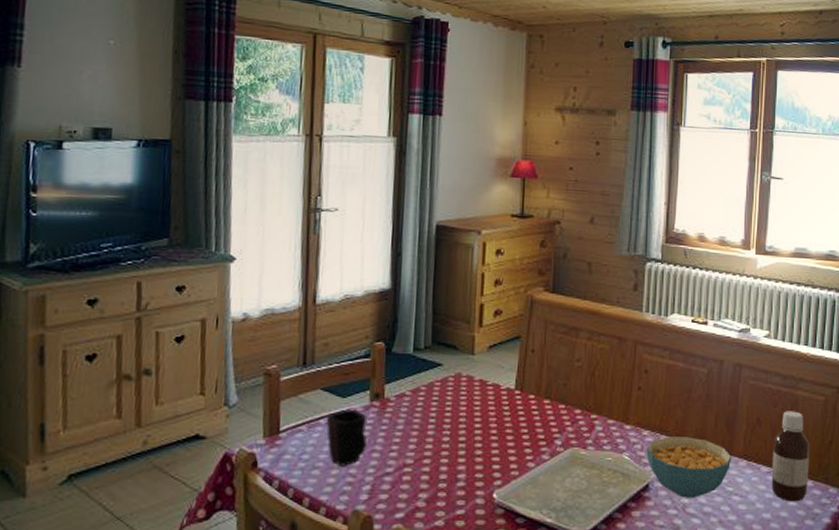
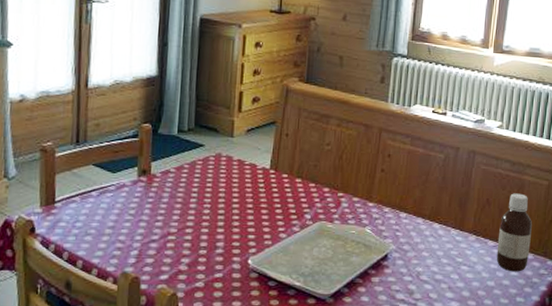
mug: present [326,409,368,466] -> none [97,183,136,234]
cereal bowl: present [646,436,732,498] -> none [386,213,463,267]

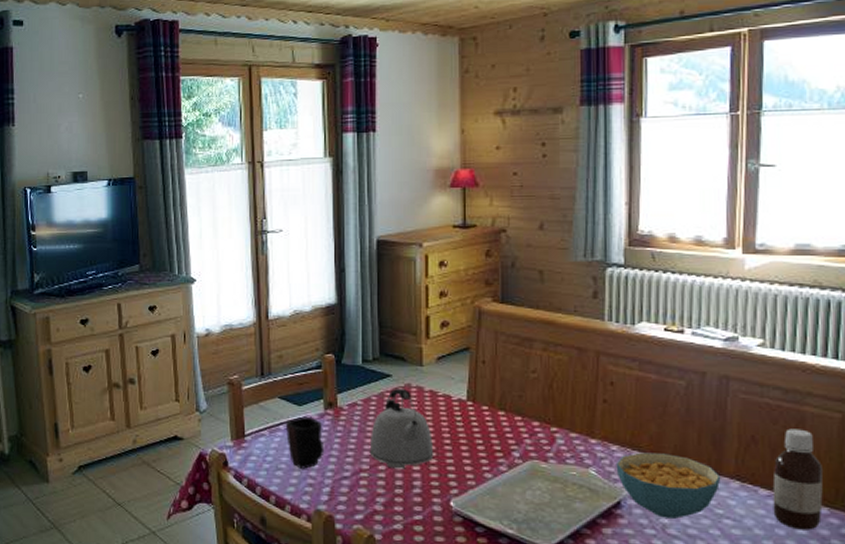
mug: none [97,183,136,234] -> present [285,416,323,469]
kettle: none [178,157,238,232] -> present [369,388,434,469]
cereal bowl: none [386,213,463,267] -> present [616,452,721,519]

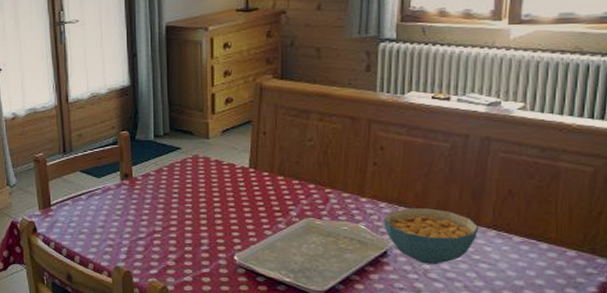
mug: present [285,416,323,469] -> none [86,187,121,232]
kettle: present [369,388,434,469] -> none [162,159,220,230]
bottle: present [772,428,823,530] -> none [525,182,573,271]

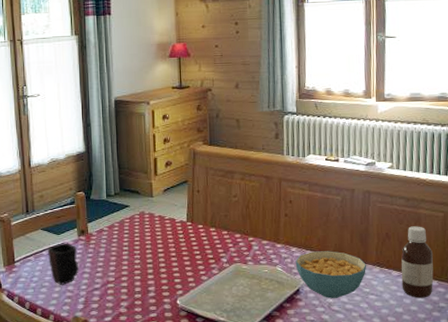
mug: none [86,187,121,232] -> present [47,243,78,285]
bottle: none [525,182,573,271] -> present [401,226,434,298]

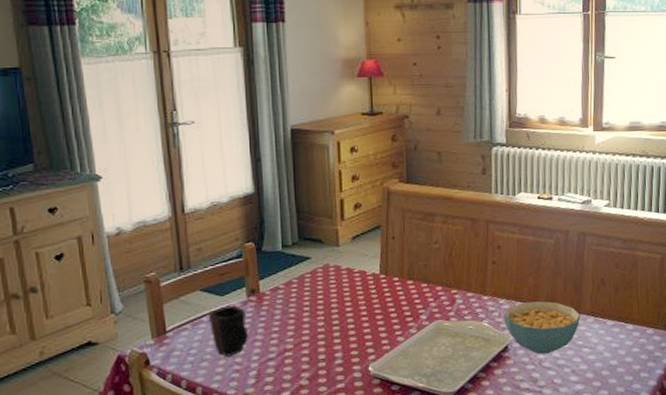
bottle: present [401,226,434,298] -> none [616,269,650,349]

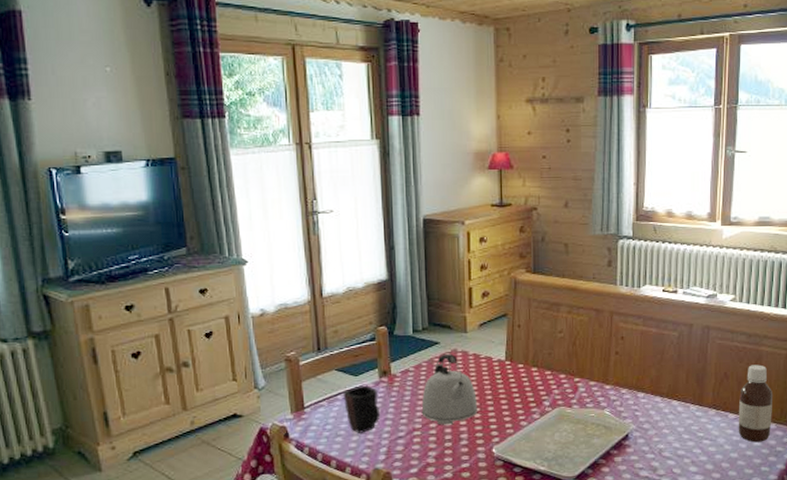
kettle: none [293,268,353,344] -> present [421,353,478,425]
cereal bowl: present [503,301,581,354] -> none [625,392,702,444]
bottle: none [616,269,650,349] -> present [738,364,772,443]

